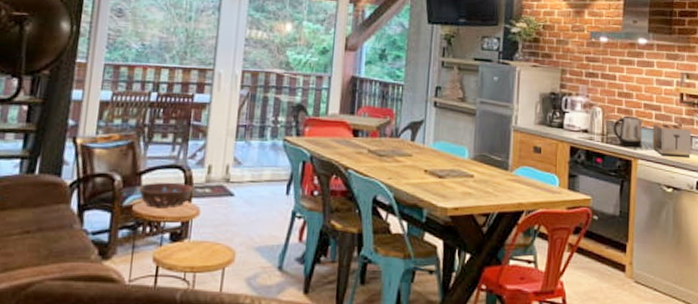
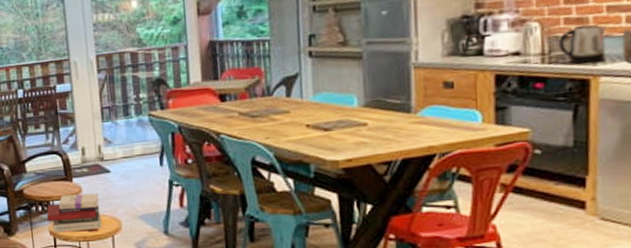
decorative bowl: present [137,182,194,209] -> none [24,166,73,190]
books: none [153,216,216,261] -> present [46,193,103,233]

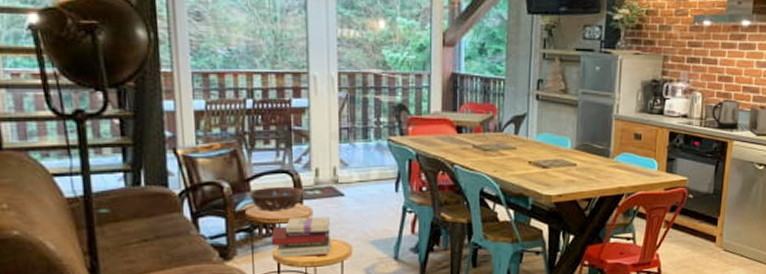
decorative bowl: none [24,166,73,190] -> present [248,186,304,212]

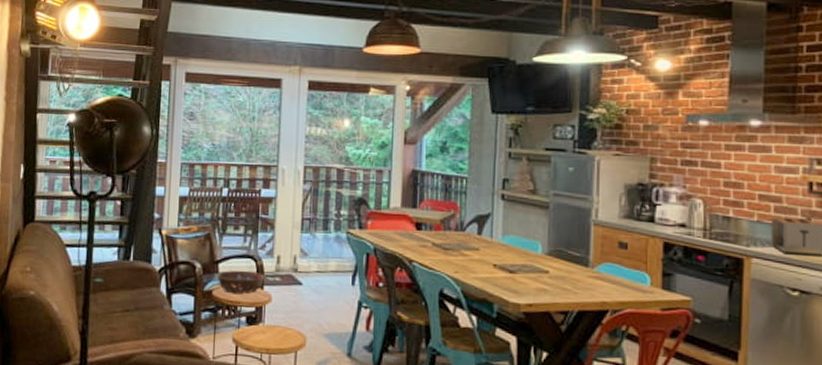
books: present [271,217,332,258] -> none [231,302,287,344]
kettle: present [711,99,741,130] -> none [718,208,758,245]

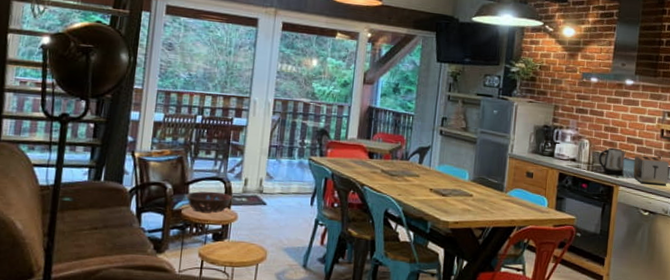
kettle: none [718,208,758,245] -> present [598,147,626,176]

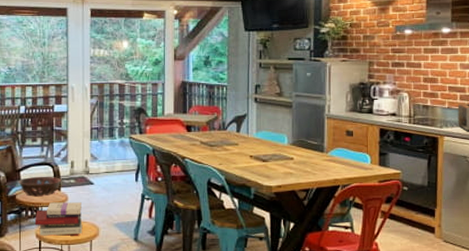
books: none [198,220,251,258] -> present [34,202,83,236]
kettle: present [598,147,626,176] -> none [419,98,448,127]

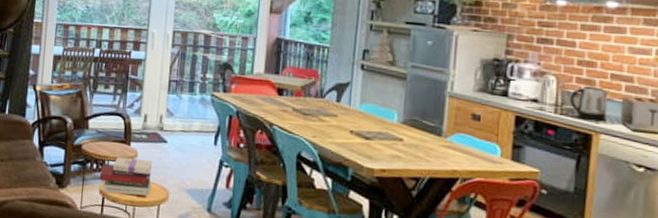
decorative bowl: present [18,176,62,197] -> none [85,126,133,150]
kettle: none [419,98,448,127] -> present [569,86,609,122]

